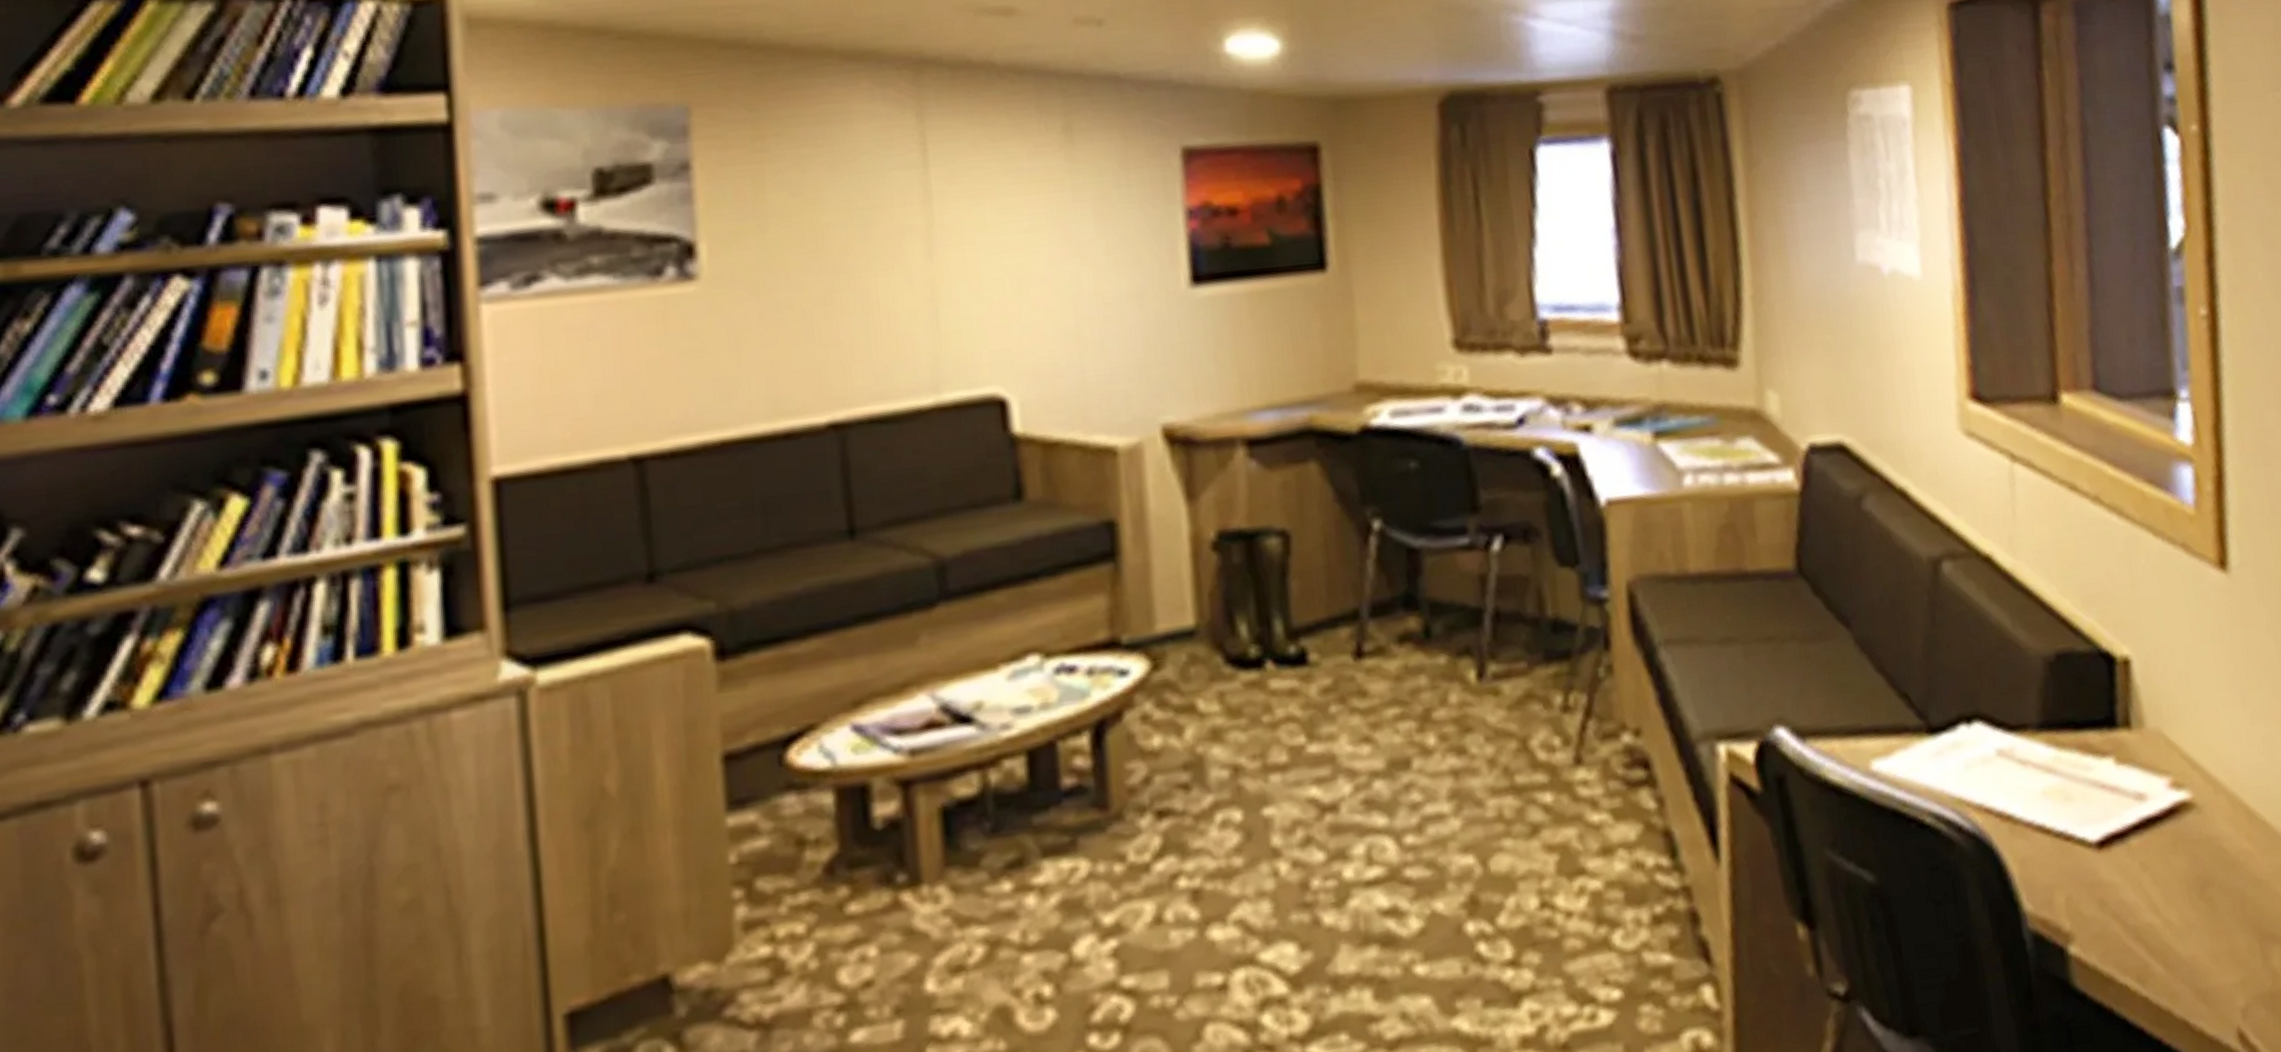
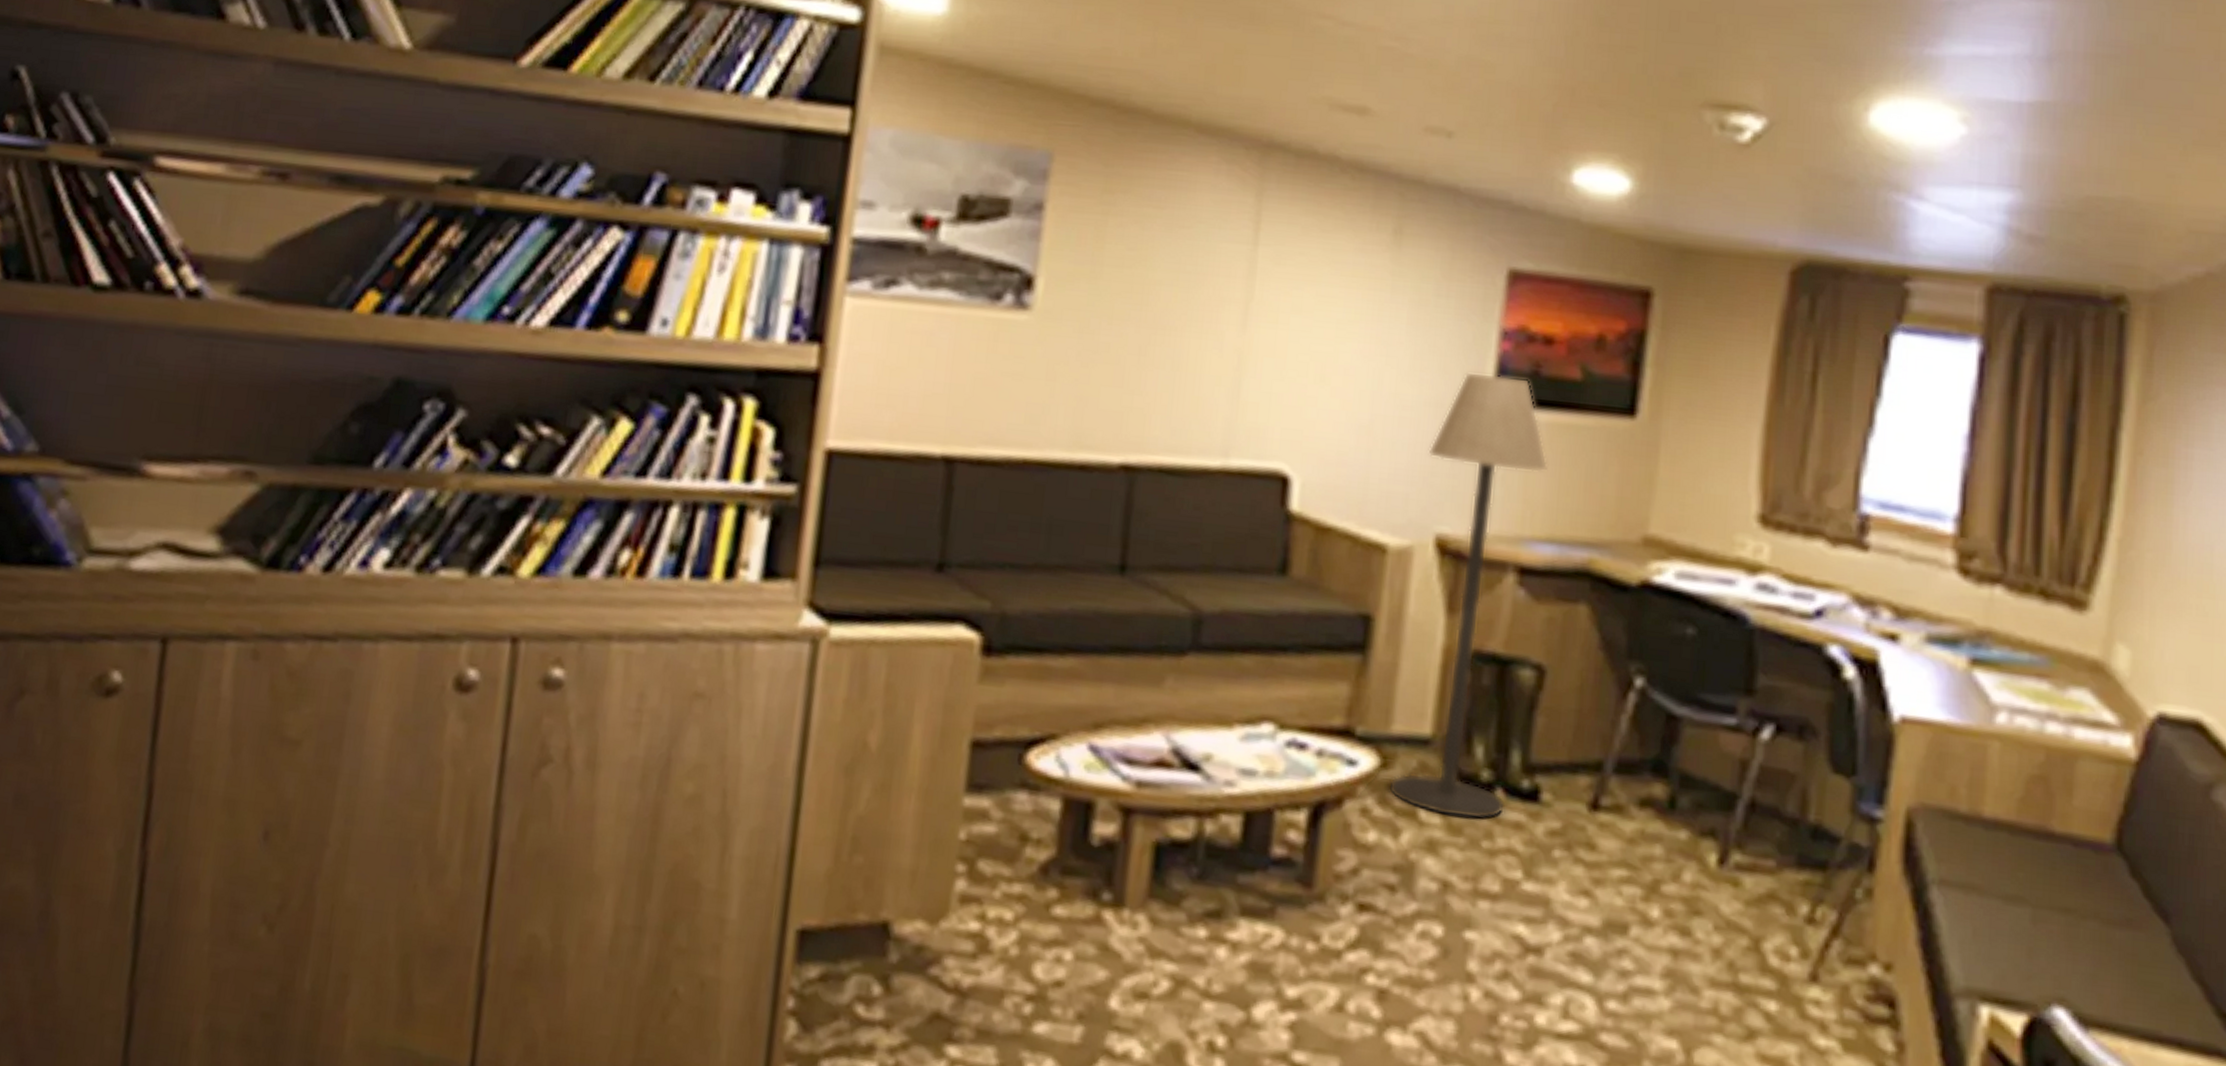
floor lamp: none [1138,252,1278,703] -> present [1388,371,1549,820]

